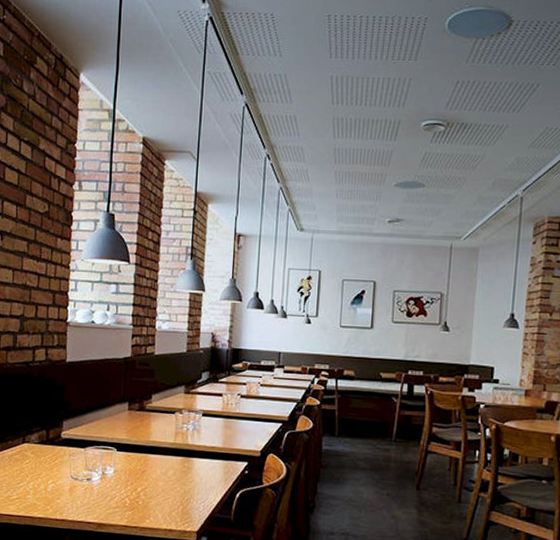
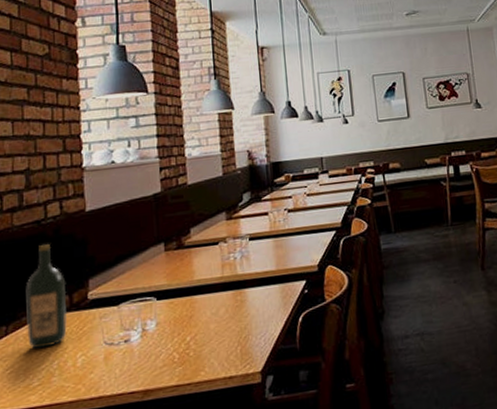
wine bottle: none [11,384,45,470] -> present [26,244,68,349]

